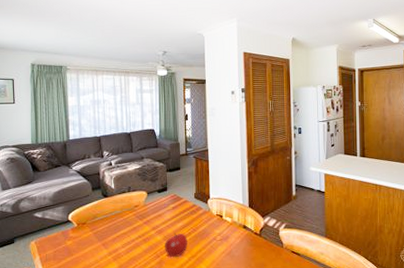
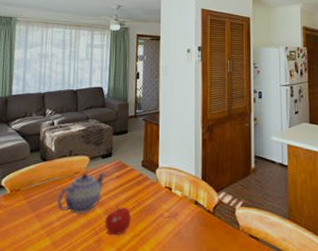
teapot: none [121,204,163,241] -> present [57,171,106,214]

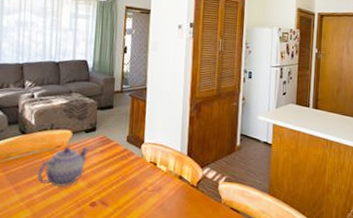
fruit: present [105,206,131,236] -> none [87,179,115,208]

